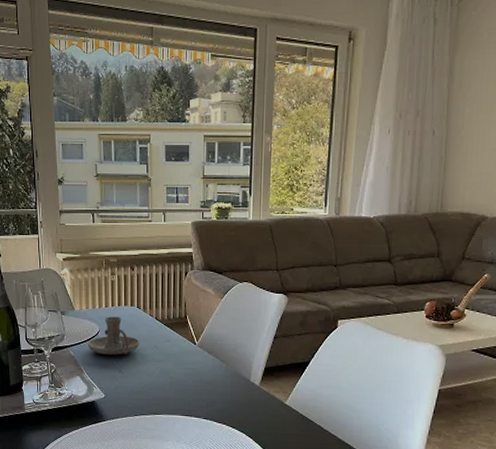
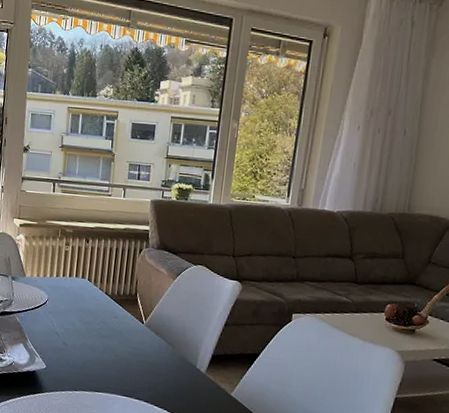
candle holder: present [87,317,140,355] -> none [34,286,87,326]

